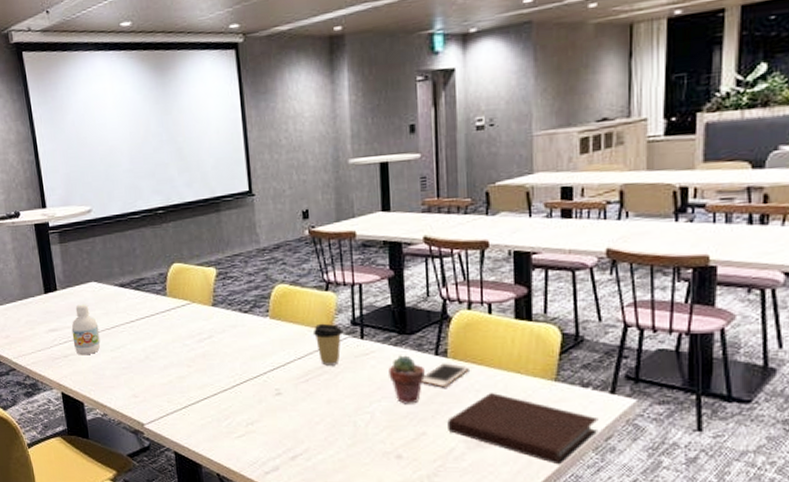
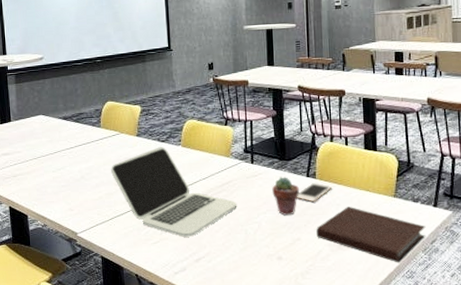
bottle: present [71,304,101,356] -> none [21,133,45,176]
laptop: none [181,319,343,430] -> present [111,147,237,237]
coffee cup: present [312,323,342,366] -> none [214,151,237,185]

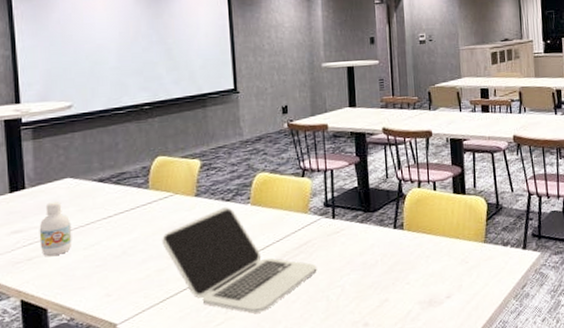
bottle: none [21,133,45,176] -> present [39,201,72,257]
potted succulent: present [272,177,299,216] -> none [356,230,386,275]
cell phone: present [297,182,333,202] -> none [384,233,422,256]
notebook: present [316,207,426,263] -> none [405,257,517,314]

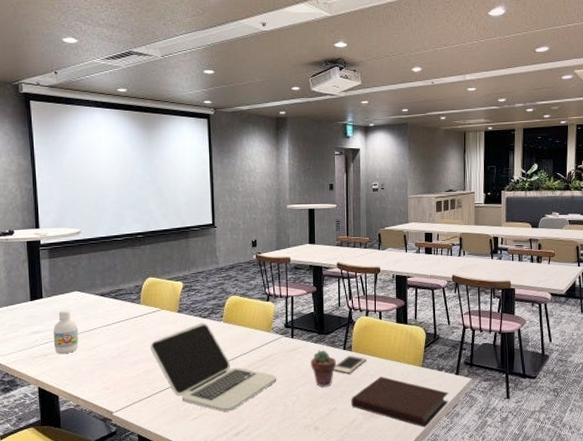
potted succulent: none [356,230,386,275] -> present [311,350,336,387]
cell phone: none [384,233,422,256] -> present [334,354,367,373]
notebook: none [405,257,517,314] -> present [351,377,449,428]

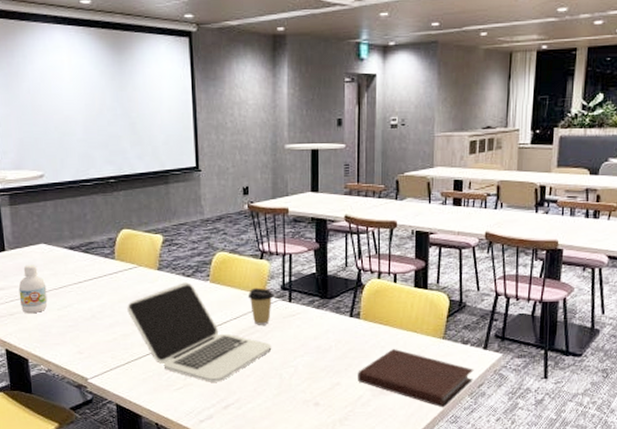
coffee cup: none [256,326,278,359] -> present [247,288,273,325]
potted succulent: present [311,350,336,387] -> none [311,317,341,359]
cell phone: present [334,354,367,373] -> none [338,322,378,344]

